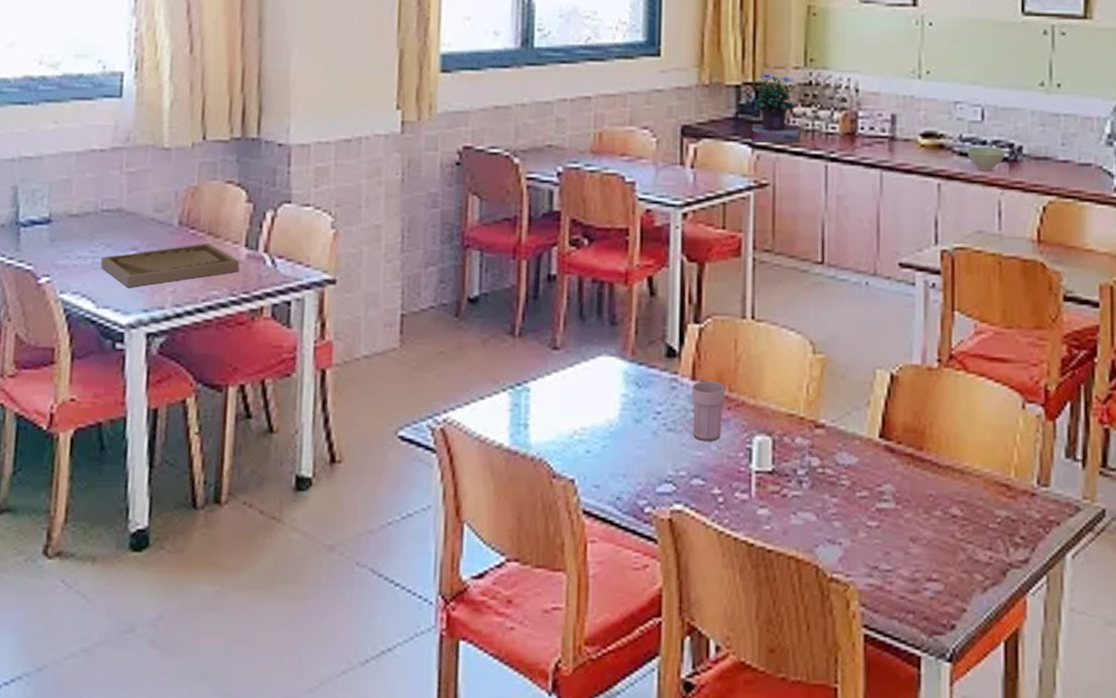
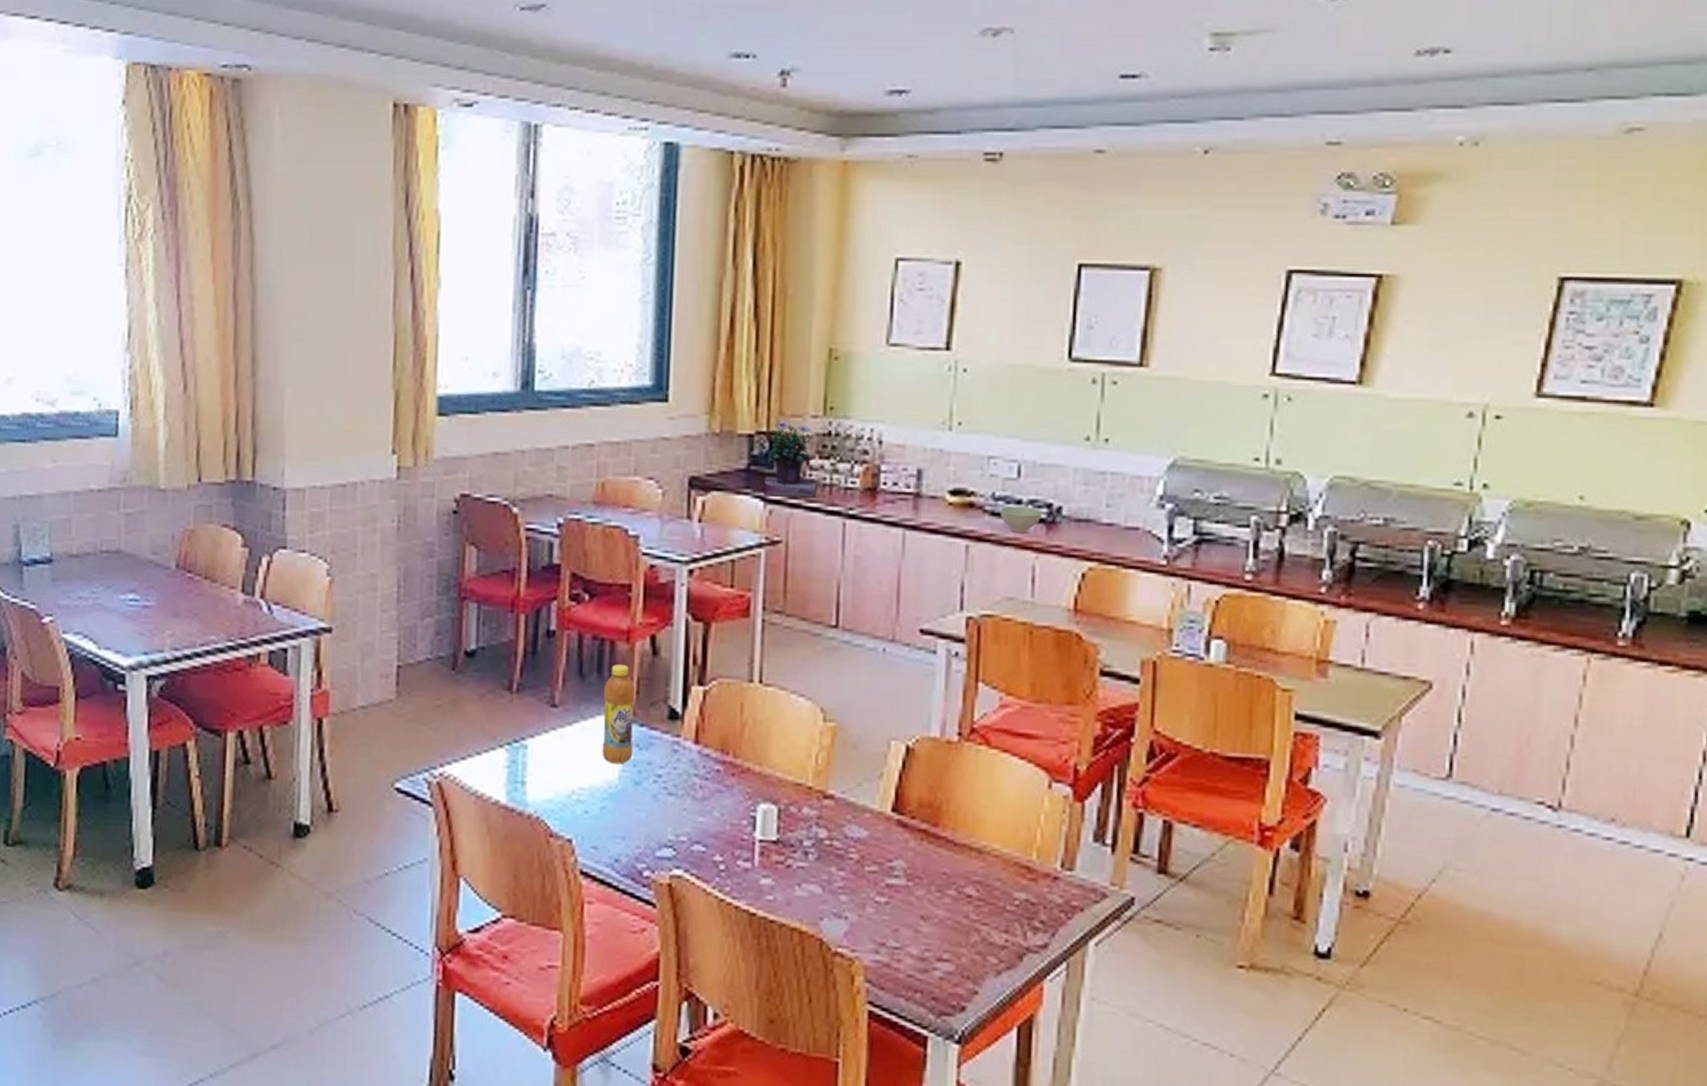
tray: present [100,242,240,288] -> none [101,586,237,630]
bottle: none [603,306,634,403] -> present [602,665,636,764]
cup: present [691,380,726,441] -> none [694,745,730,807]

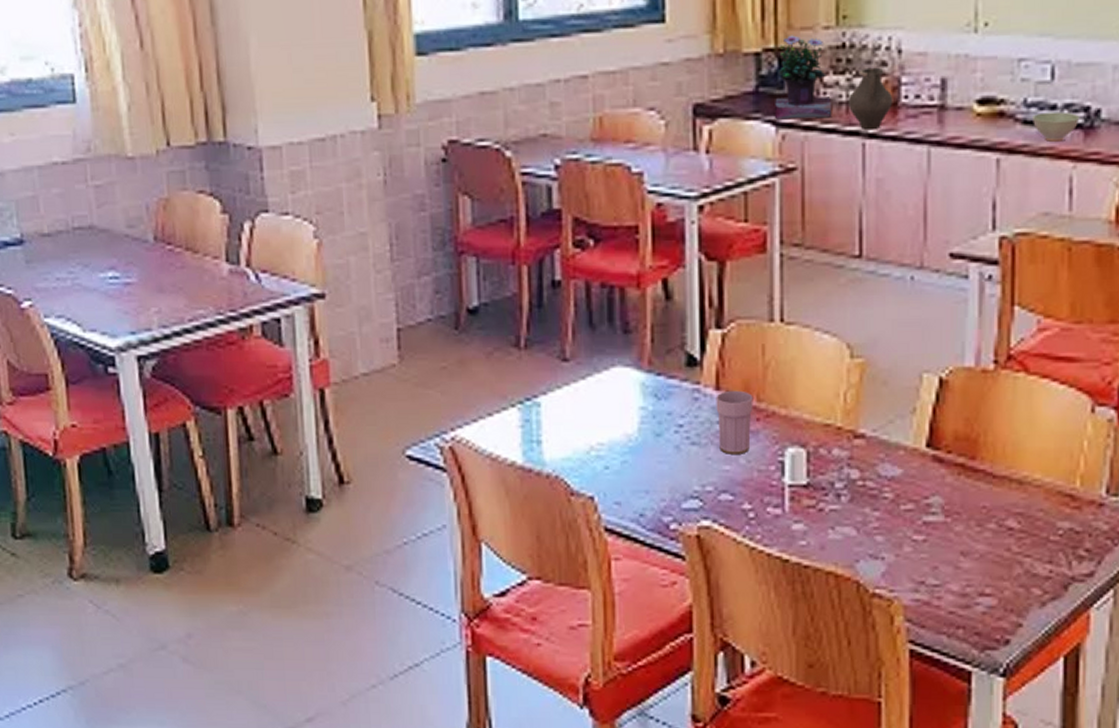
bottle: present [602,665,636,764] -> none [616,312,651,417]
cup: none [694,745,730,807] -> present [716,390,753,454]
jug: none [832,455,873,510] -> present [849,67,893,129]

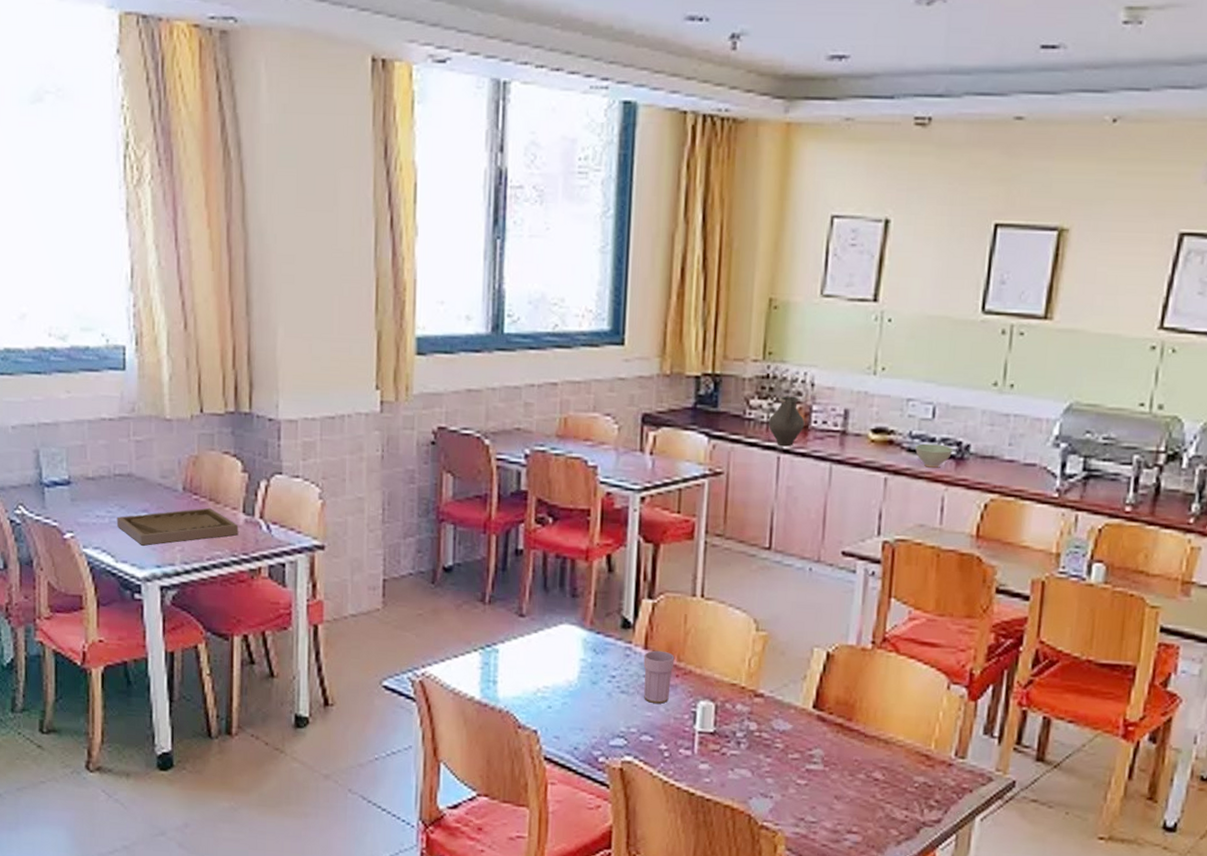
tray: none [80,258,223,310] -> present [116,507,239,546]
potted flower: present [775,35,831,120] -> none [708,364,755,434]

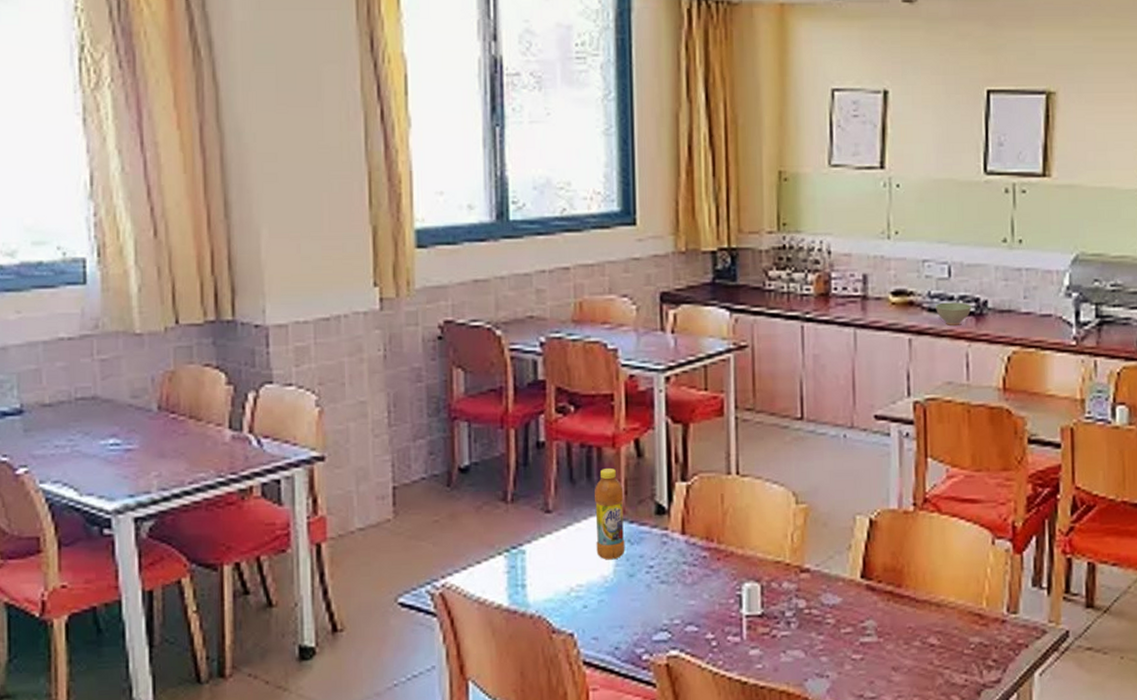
tray: present [116,507,239,546] -> none [79,426,225,474]
bottle: none [563,580,593,667] -> present [593,468,625,560]
cup: present [643,650,675,704] -> none [682,534,715,591]
jug: present [769,396,805,446] -> none [790,265,825,314]

